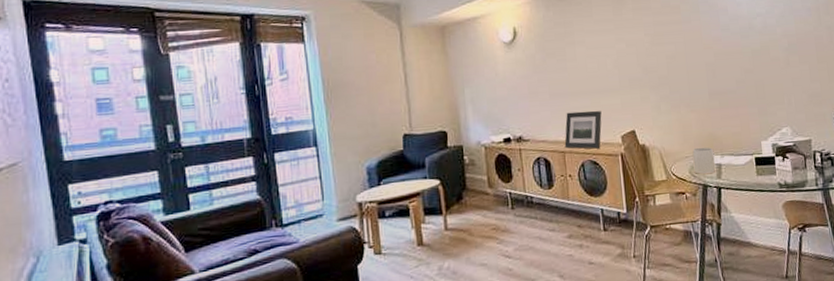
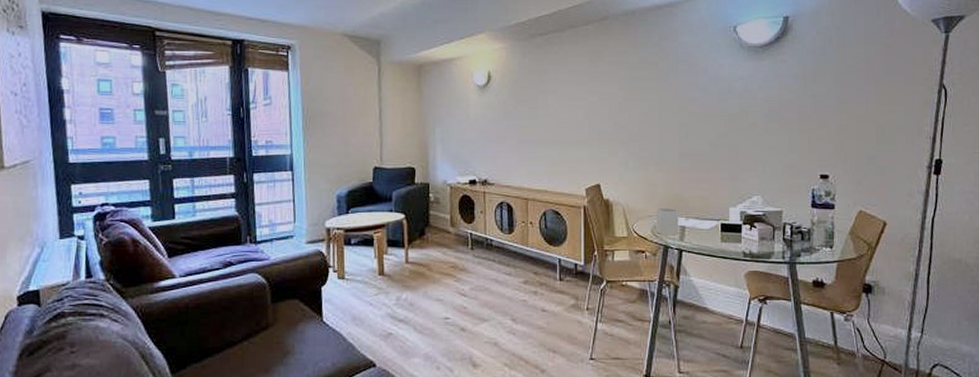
picture frame: present [564,111,602,149] -> none [528,160,568,199]

